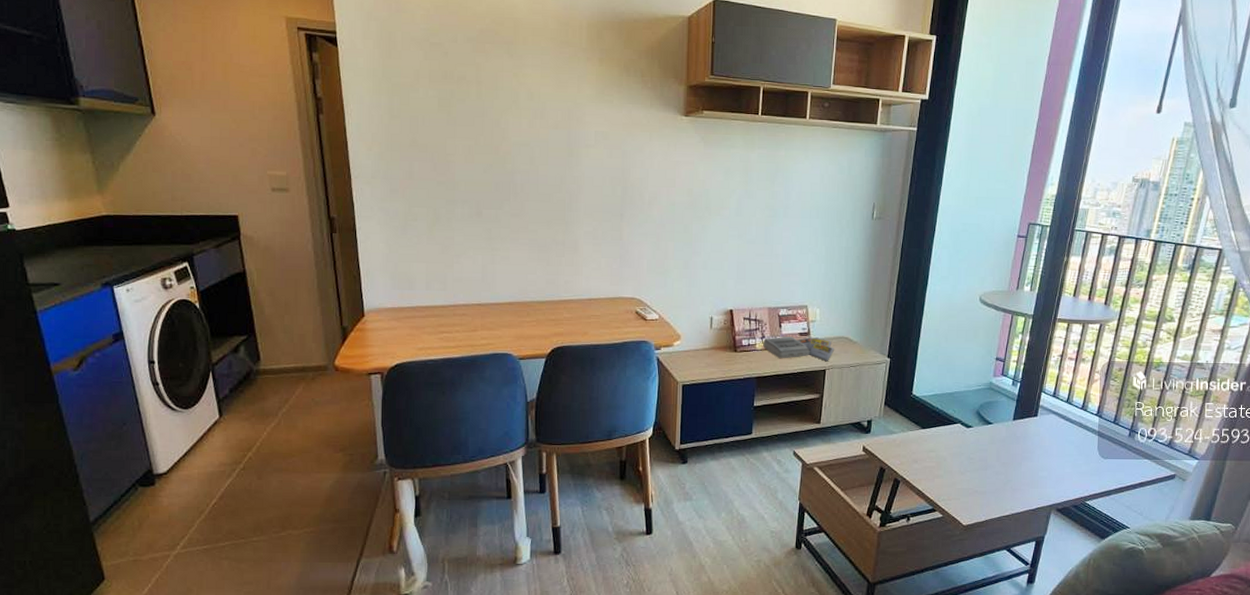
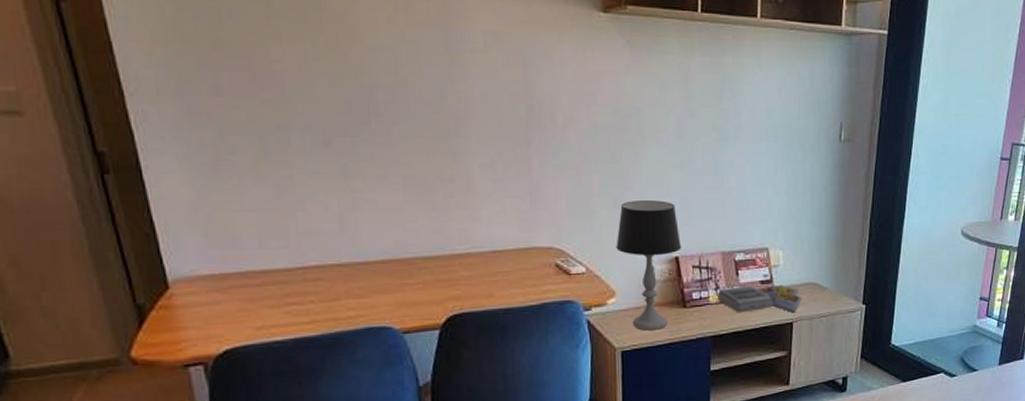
table lamp: none [683,263,736,369] -> present [616,200,682,331]

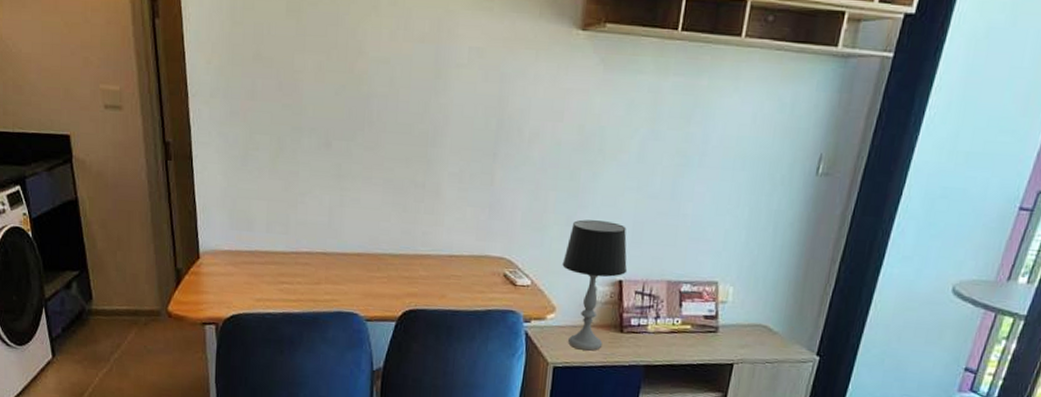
video game console: present [718,285,803,313] -> none [656,318,748,353]

